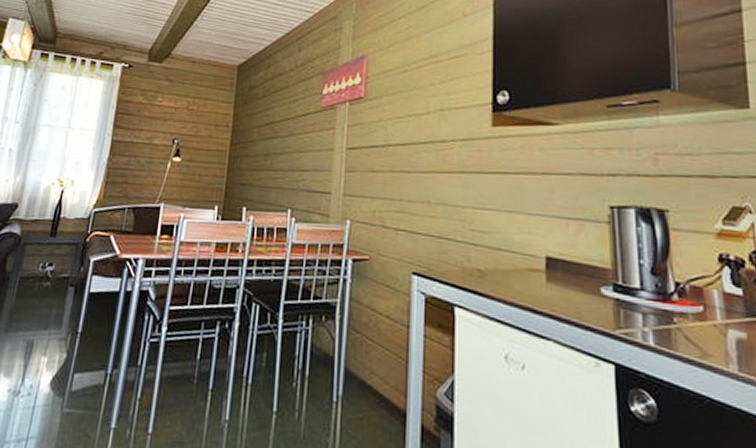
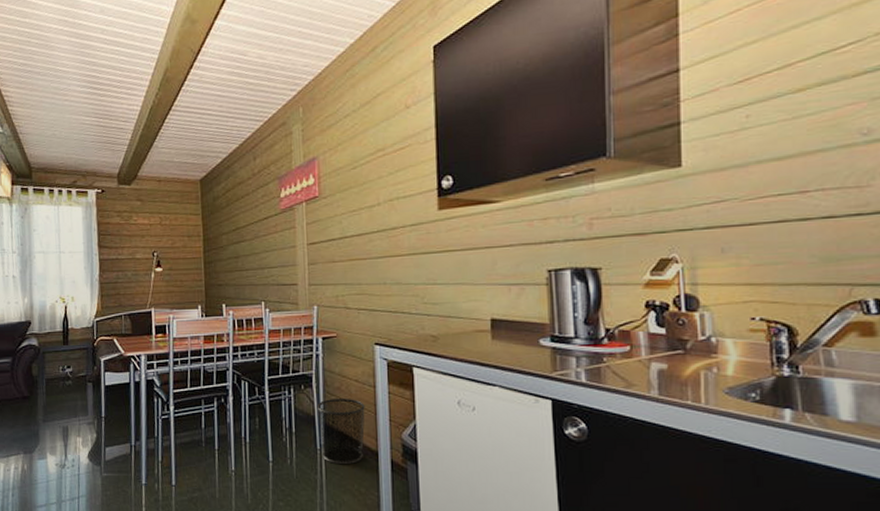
waste bin: none [337,336,395,427] -> present [316,398,365,465]

